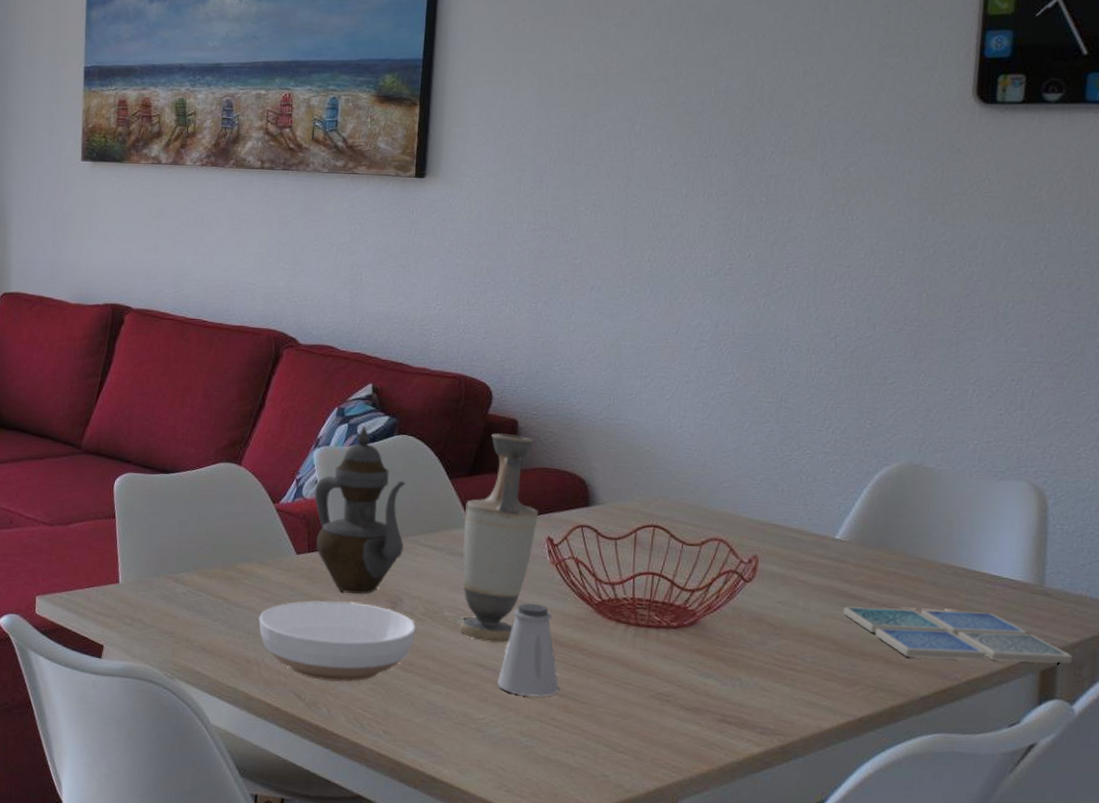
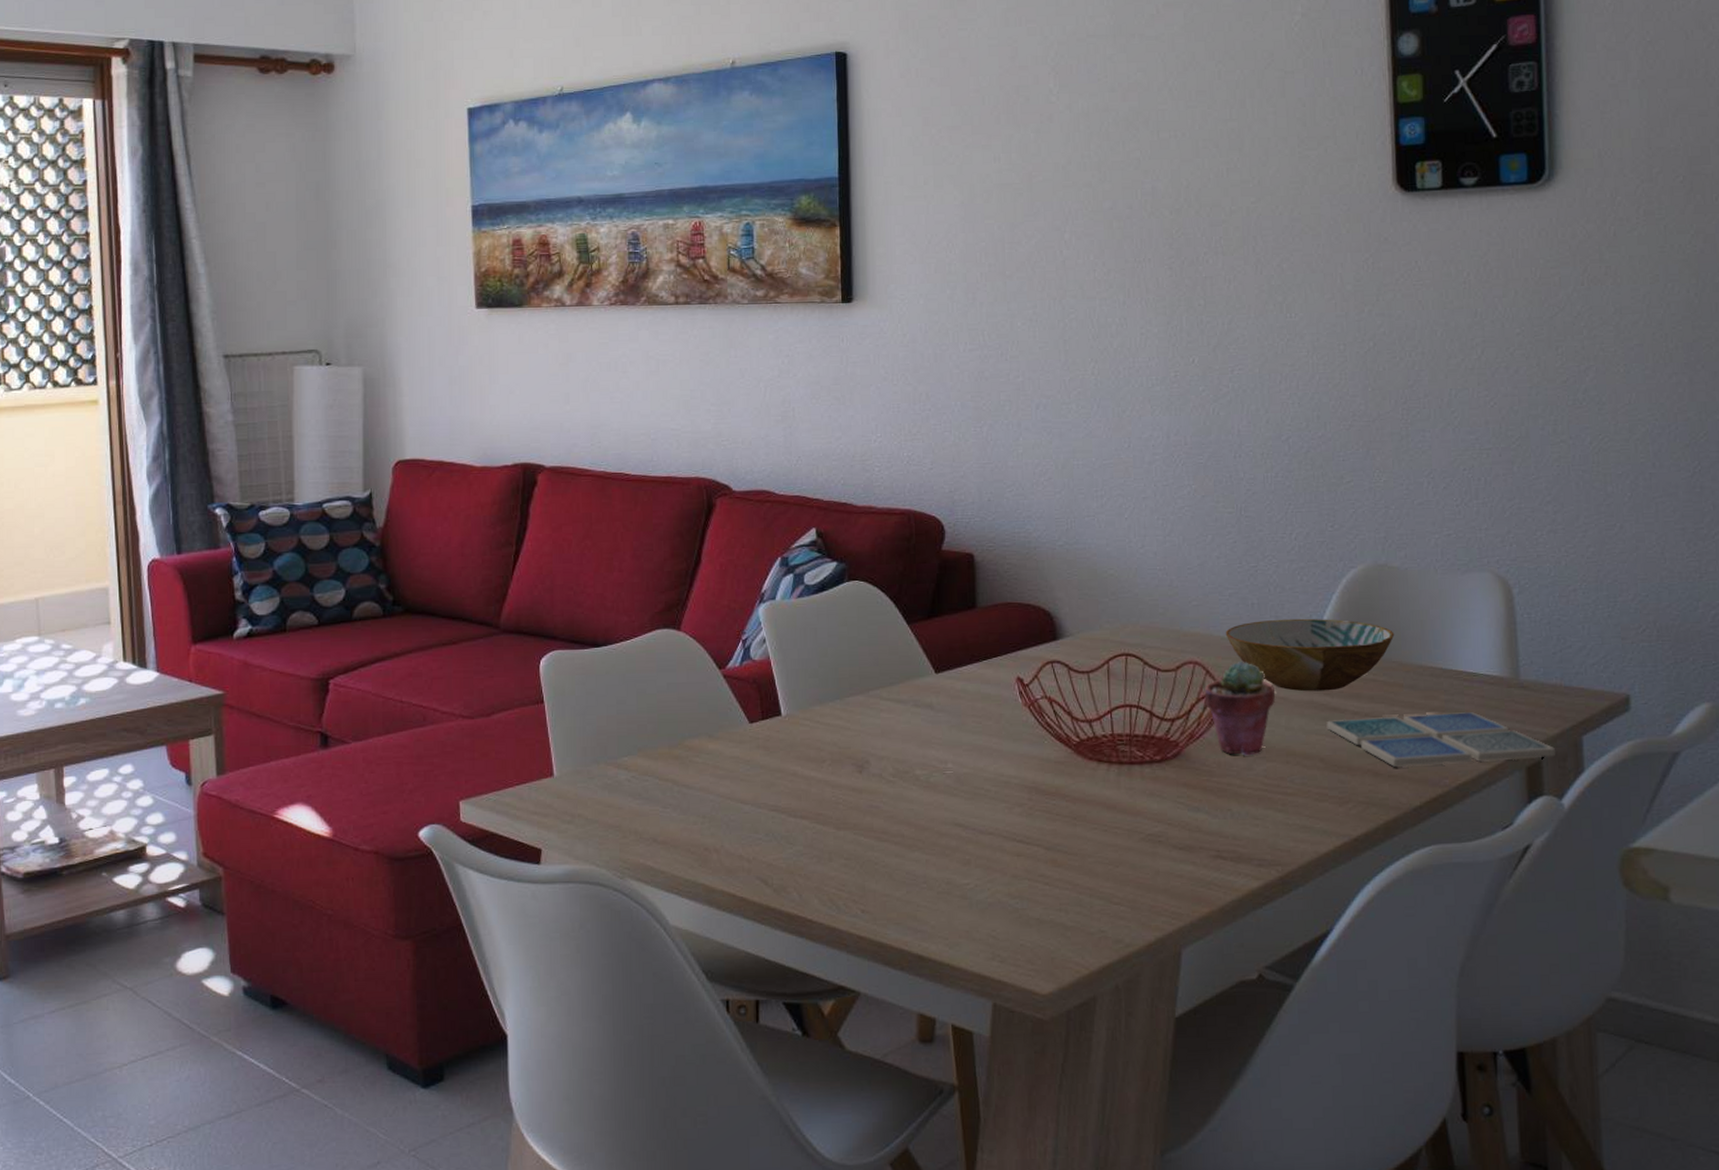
bowl: present [258,600,416,683] -> none [714,770,887,862]
teapot: present [314,426,406,595] -> none [763,574,865,761]
vase: present [459,433,538,644] -> none [927,569,1005,799]
saltshaker: present [498,603,560,697] -> none [979,751,1046,854]
potted succulent: none [726,542,796,631] -> present [1204,661,1276,756]
bowl: none [753,507,922,579] -> present [1225,618,1395,692]

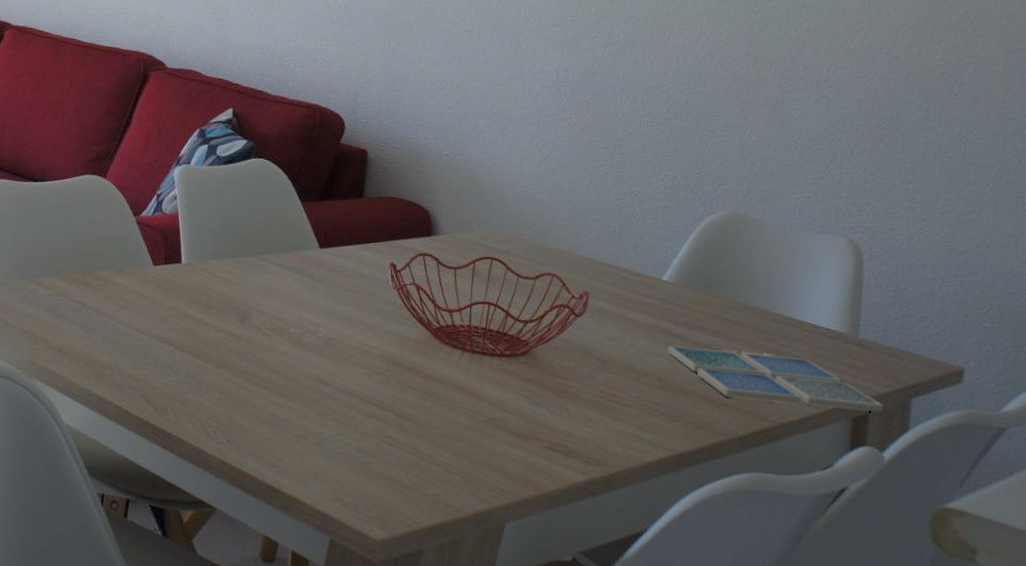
potted succulent: present [1204,661,1276,756] -> none [558,279,624,365]
bowl: present [1225,618,1395,692] -> none [585,247,744,320]

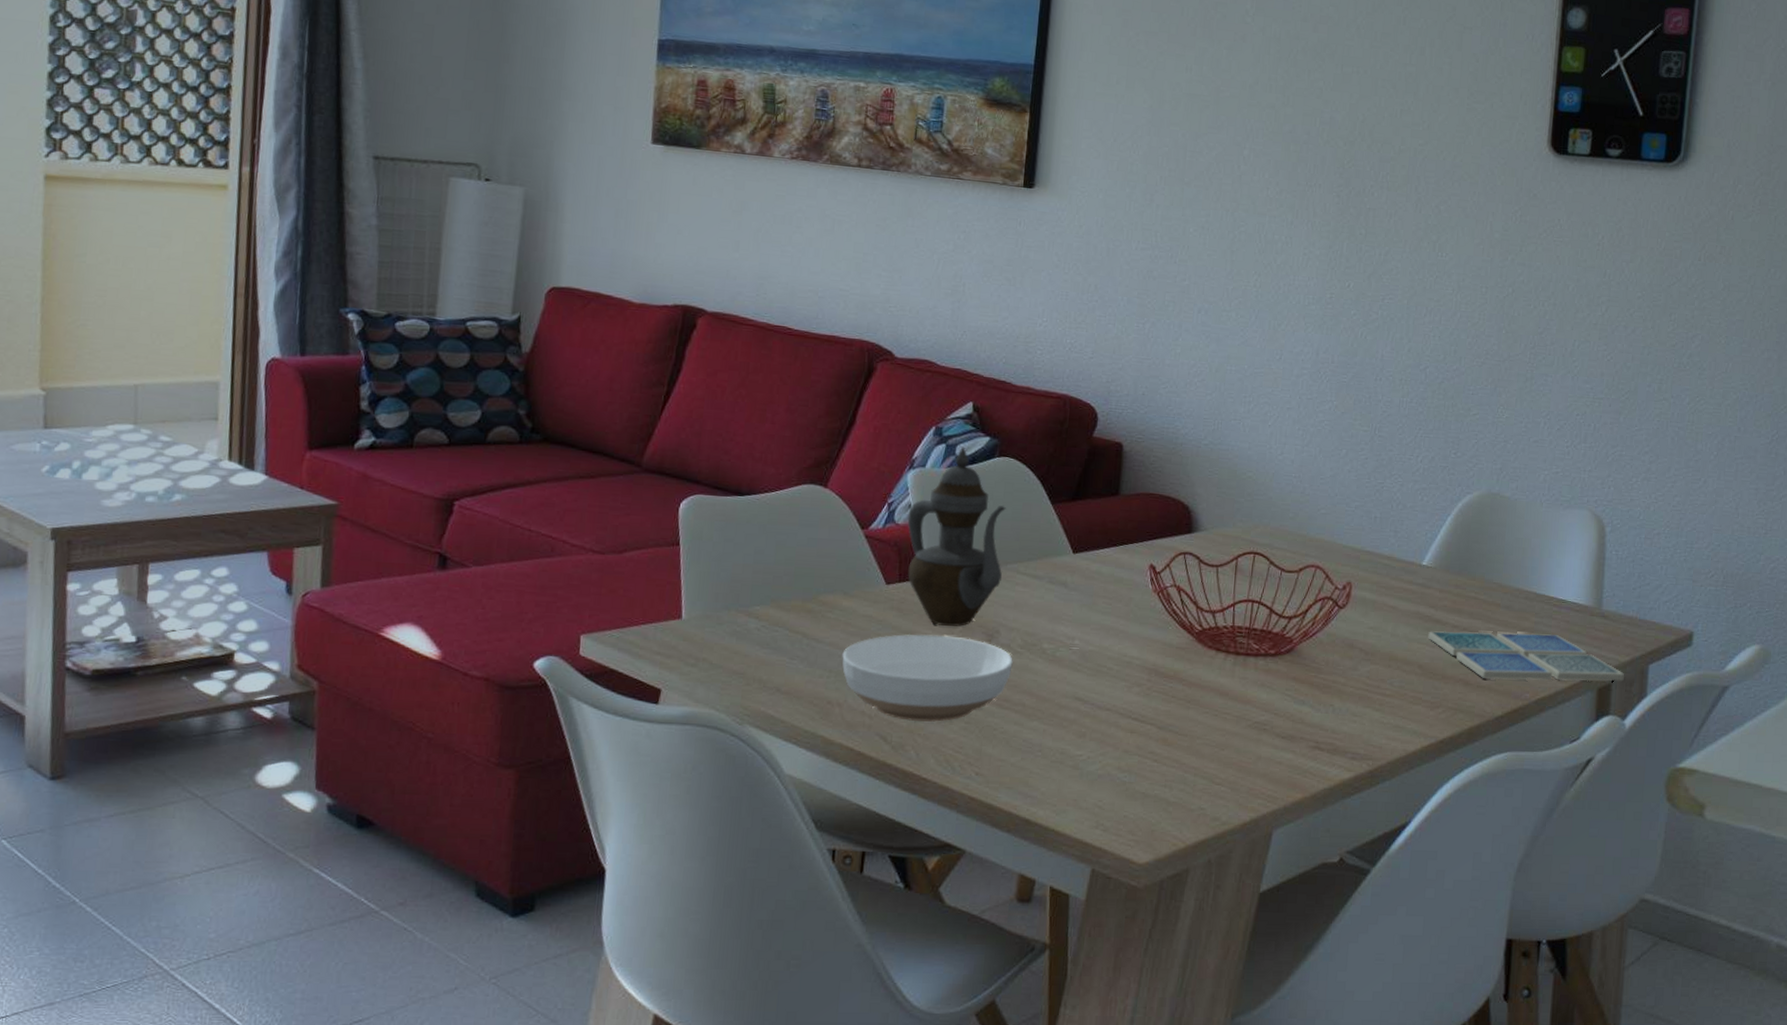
bowl: none [114,310,263,391] -> present [842,634,1013,723]
teapot: none [172,147,260,307] -> present [907,446,1006,627]

